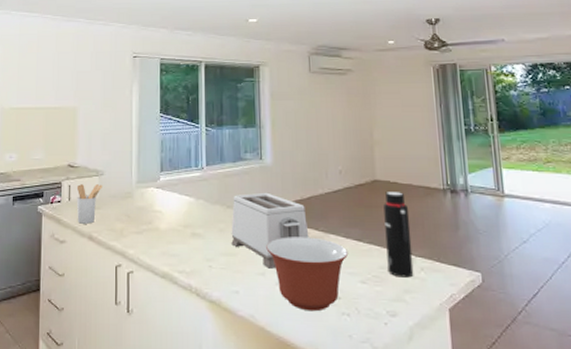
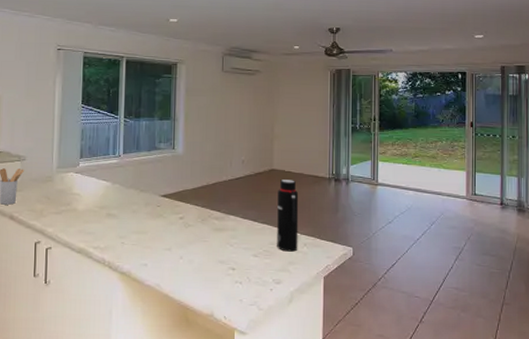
toaster: present [231,192,309,269] -> none [143,178,212,245]
mixing bowl: present [266,237,349,312] -> none [174,217,245,281]

